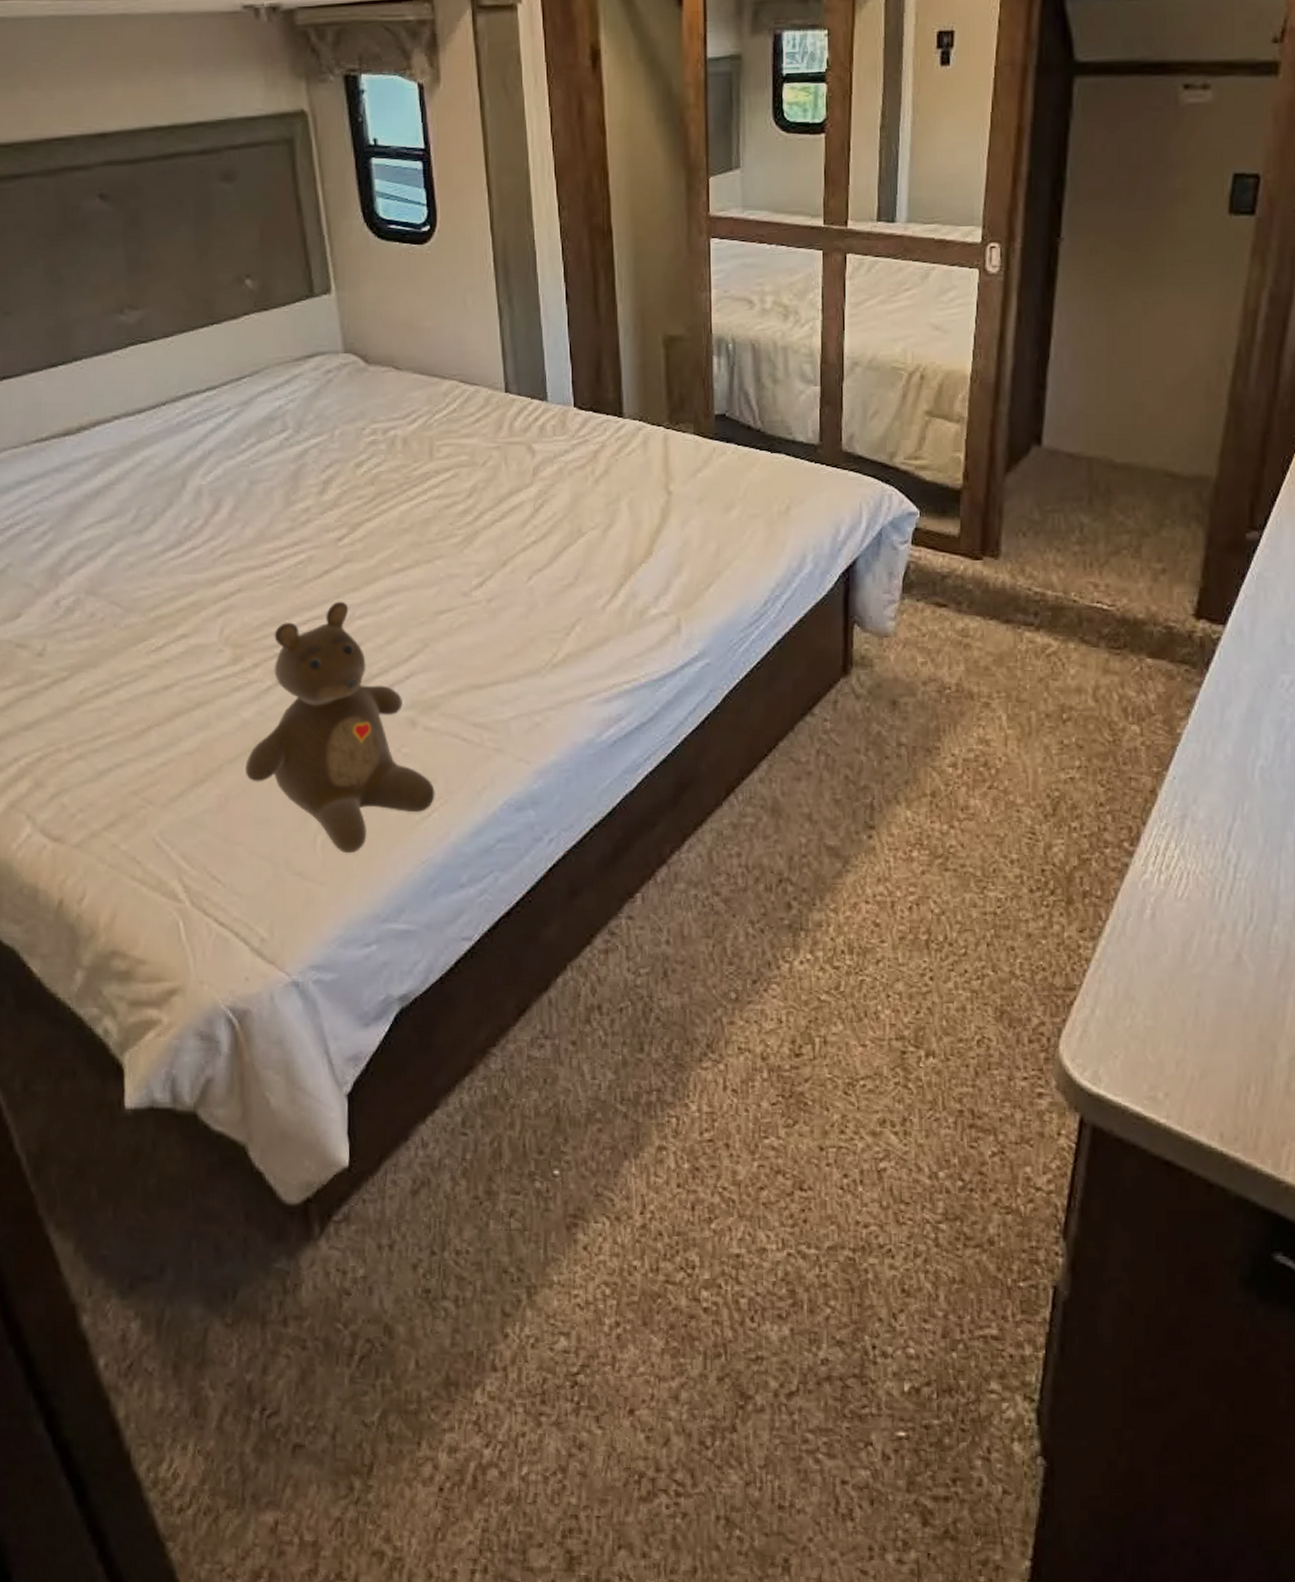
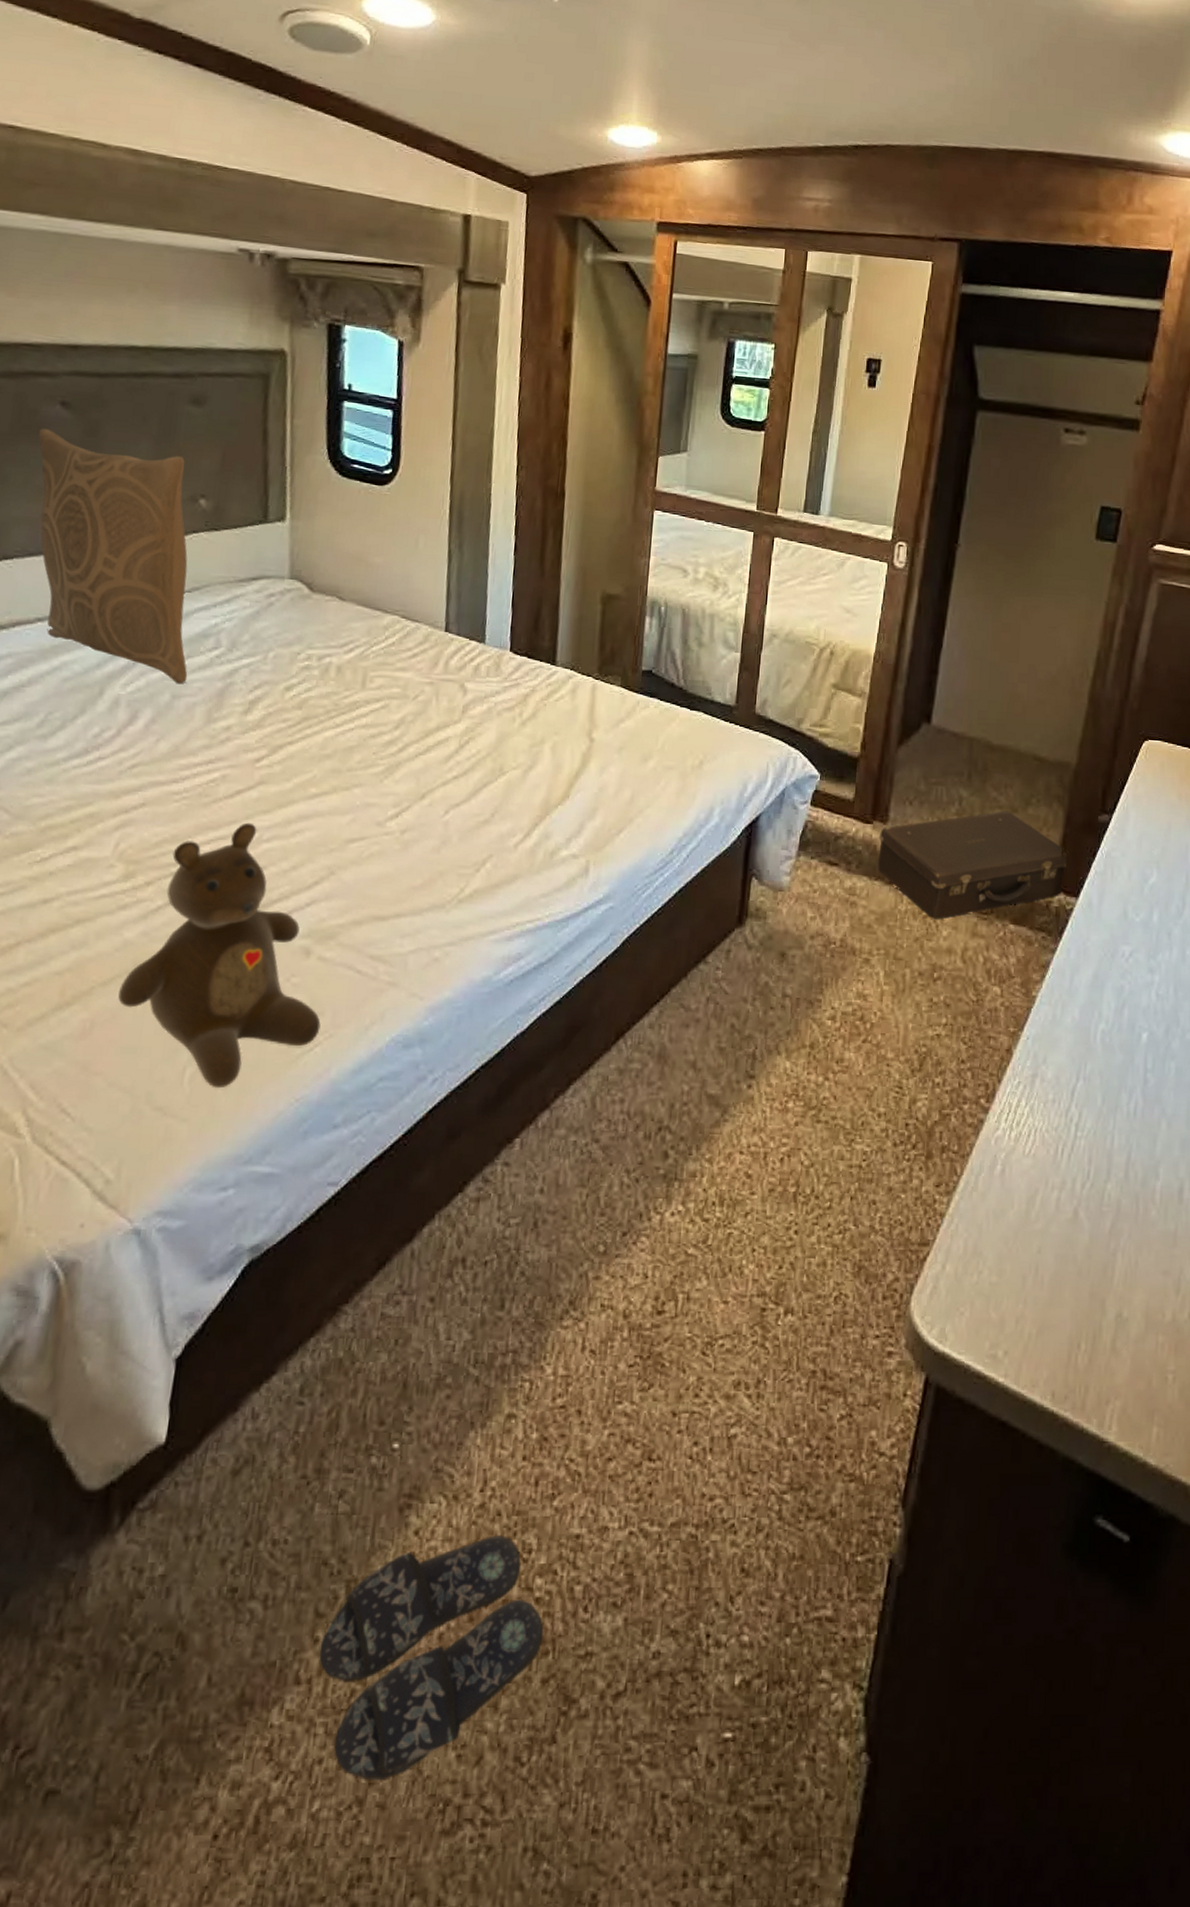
pillow: none [84,224,261,470] -> present [39,428,188,684]
slippers: none [510,1252,714,1453] -> present [319,1535,544,1780]
suitcase: none [990,535,1213,657] -> present [878,810,1069,920]

